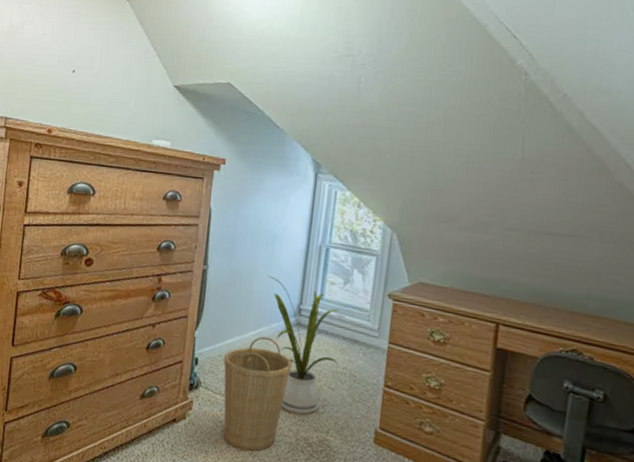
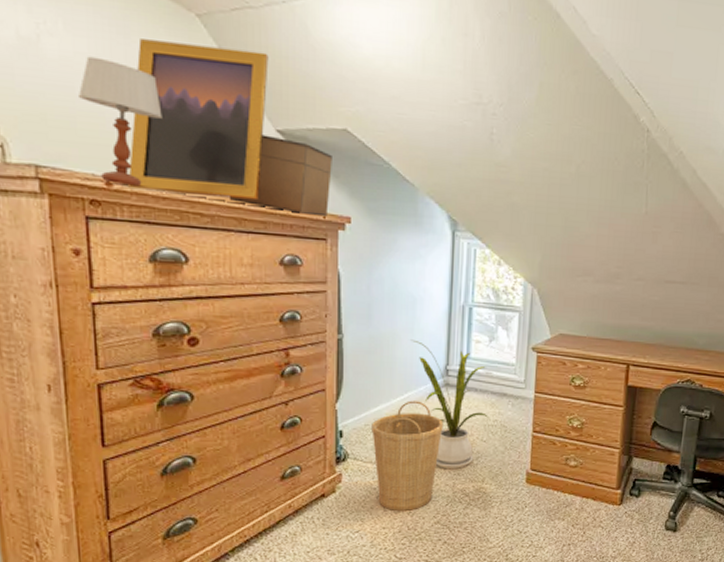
table lamp: none [41,36,94,133] -> present [79,56,163,187]
picture frame: none [62,21,175,144] -> present [128,39,269,201]
decorative box: none [131,90,216,159] -> present [228,134,332,217]

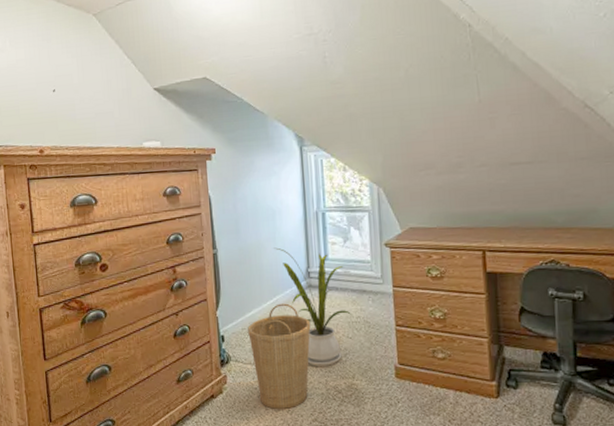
table lamp: present [79,56,163,187] -> none [20,60,74,151]
picture frame: present [128,39,269,201] -> none [54,31,145,153]
decorative box: present [228,134,332,217] -> none [123,93,198,153]

